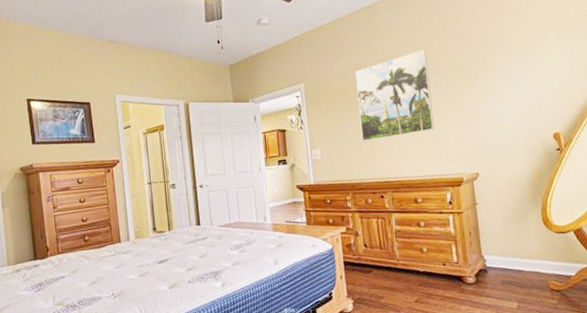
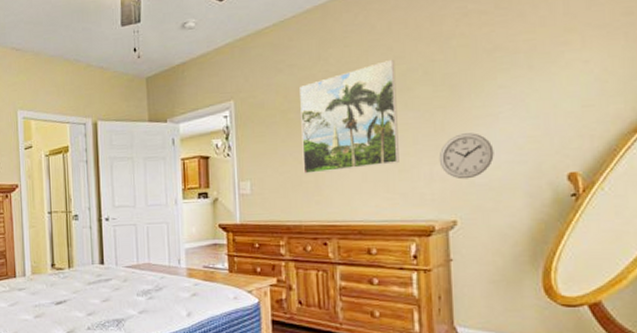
wall clock: none [463,105,502,141] -> present [438,133,494,180]

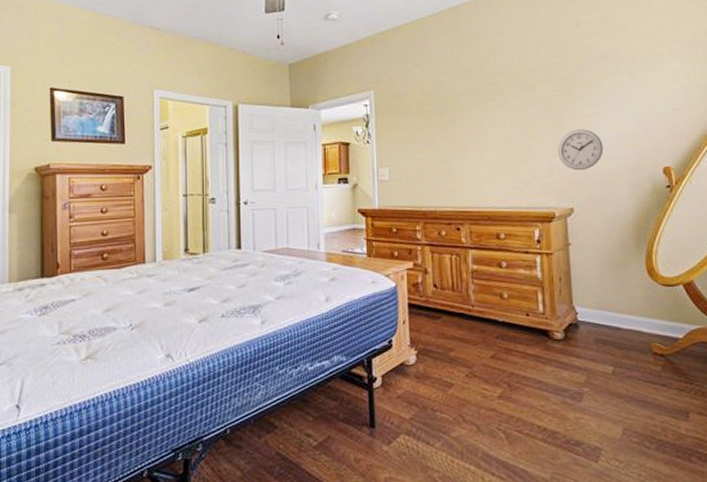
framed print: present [300,59,399,175] -> none [435,60,524,163]

